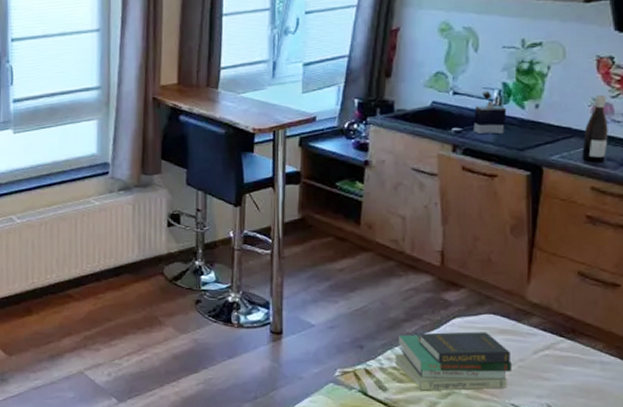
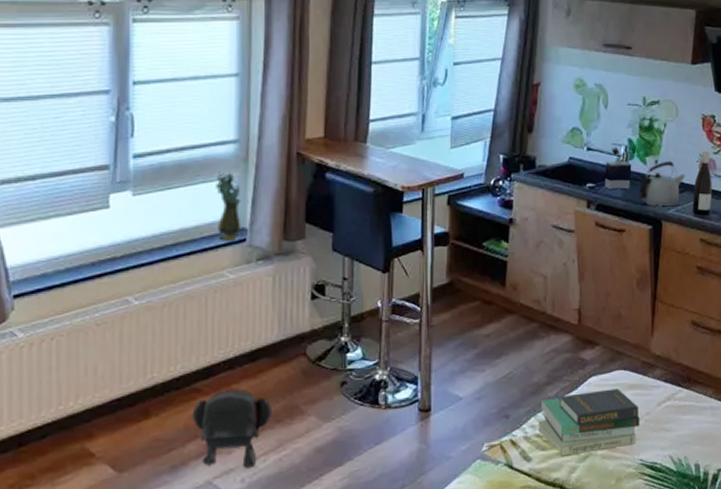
backpack: none [66,298,134,365] -> present [192,389,273,468]
vase: none [82,114,105,174] -> present [216,171,241,242]
kettle: none [514,105,574,152] -> present [639,160,686,206]

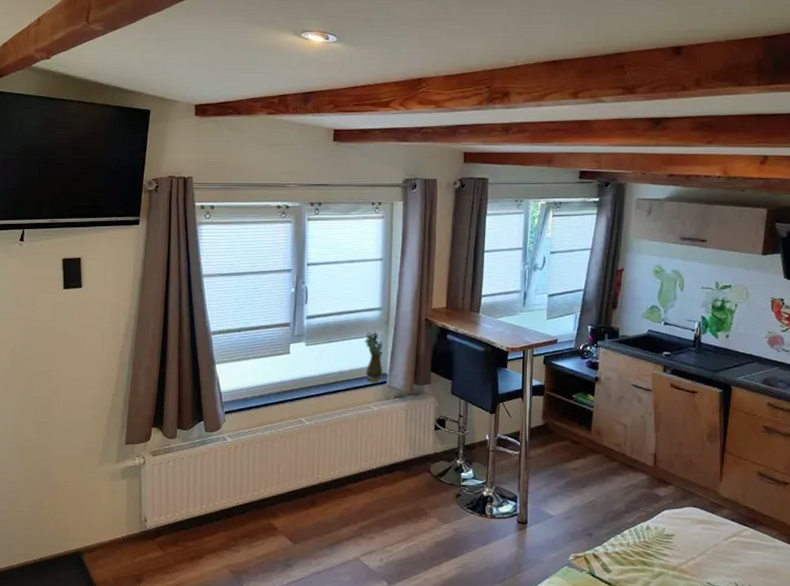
backpack: present [192,389,273,468] -> none [345,492,404,551]
books: present [537,388,640,457] -> none [616,521,708,572]
perfume bottle: present [605,146,632,190] -> none [680,322,705,359]
kettle: present [639,160,686,206] -> none [710,336,755,374]
bottle: present [692,151,712,216] -> none [760,329,780,384]

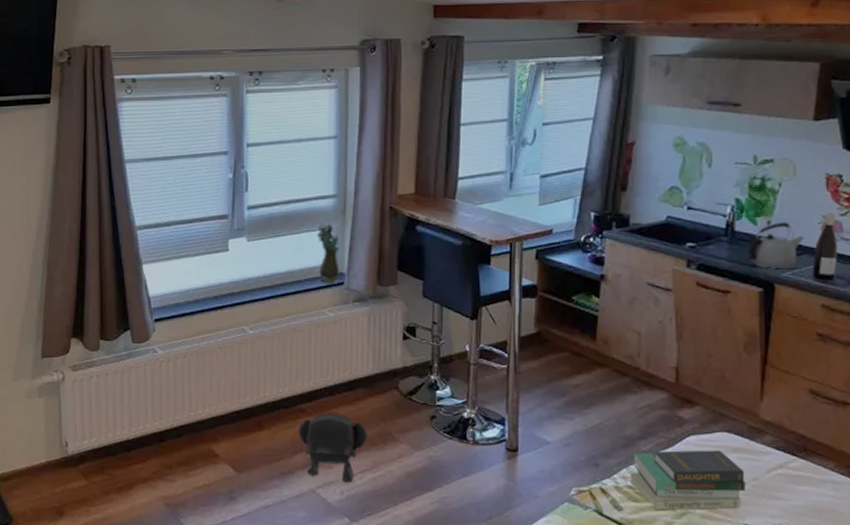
backpack: none [345,492,404,551] -> present [298,413,368,483]
books: none [616,521,708,572] -> present [629,450,745,511]
kettle: none [710,336,755,374] -> present [747,221,805,268]
bottle: none [760,329,780,384] -> present [812,213,838,281]

